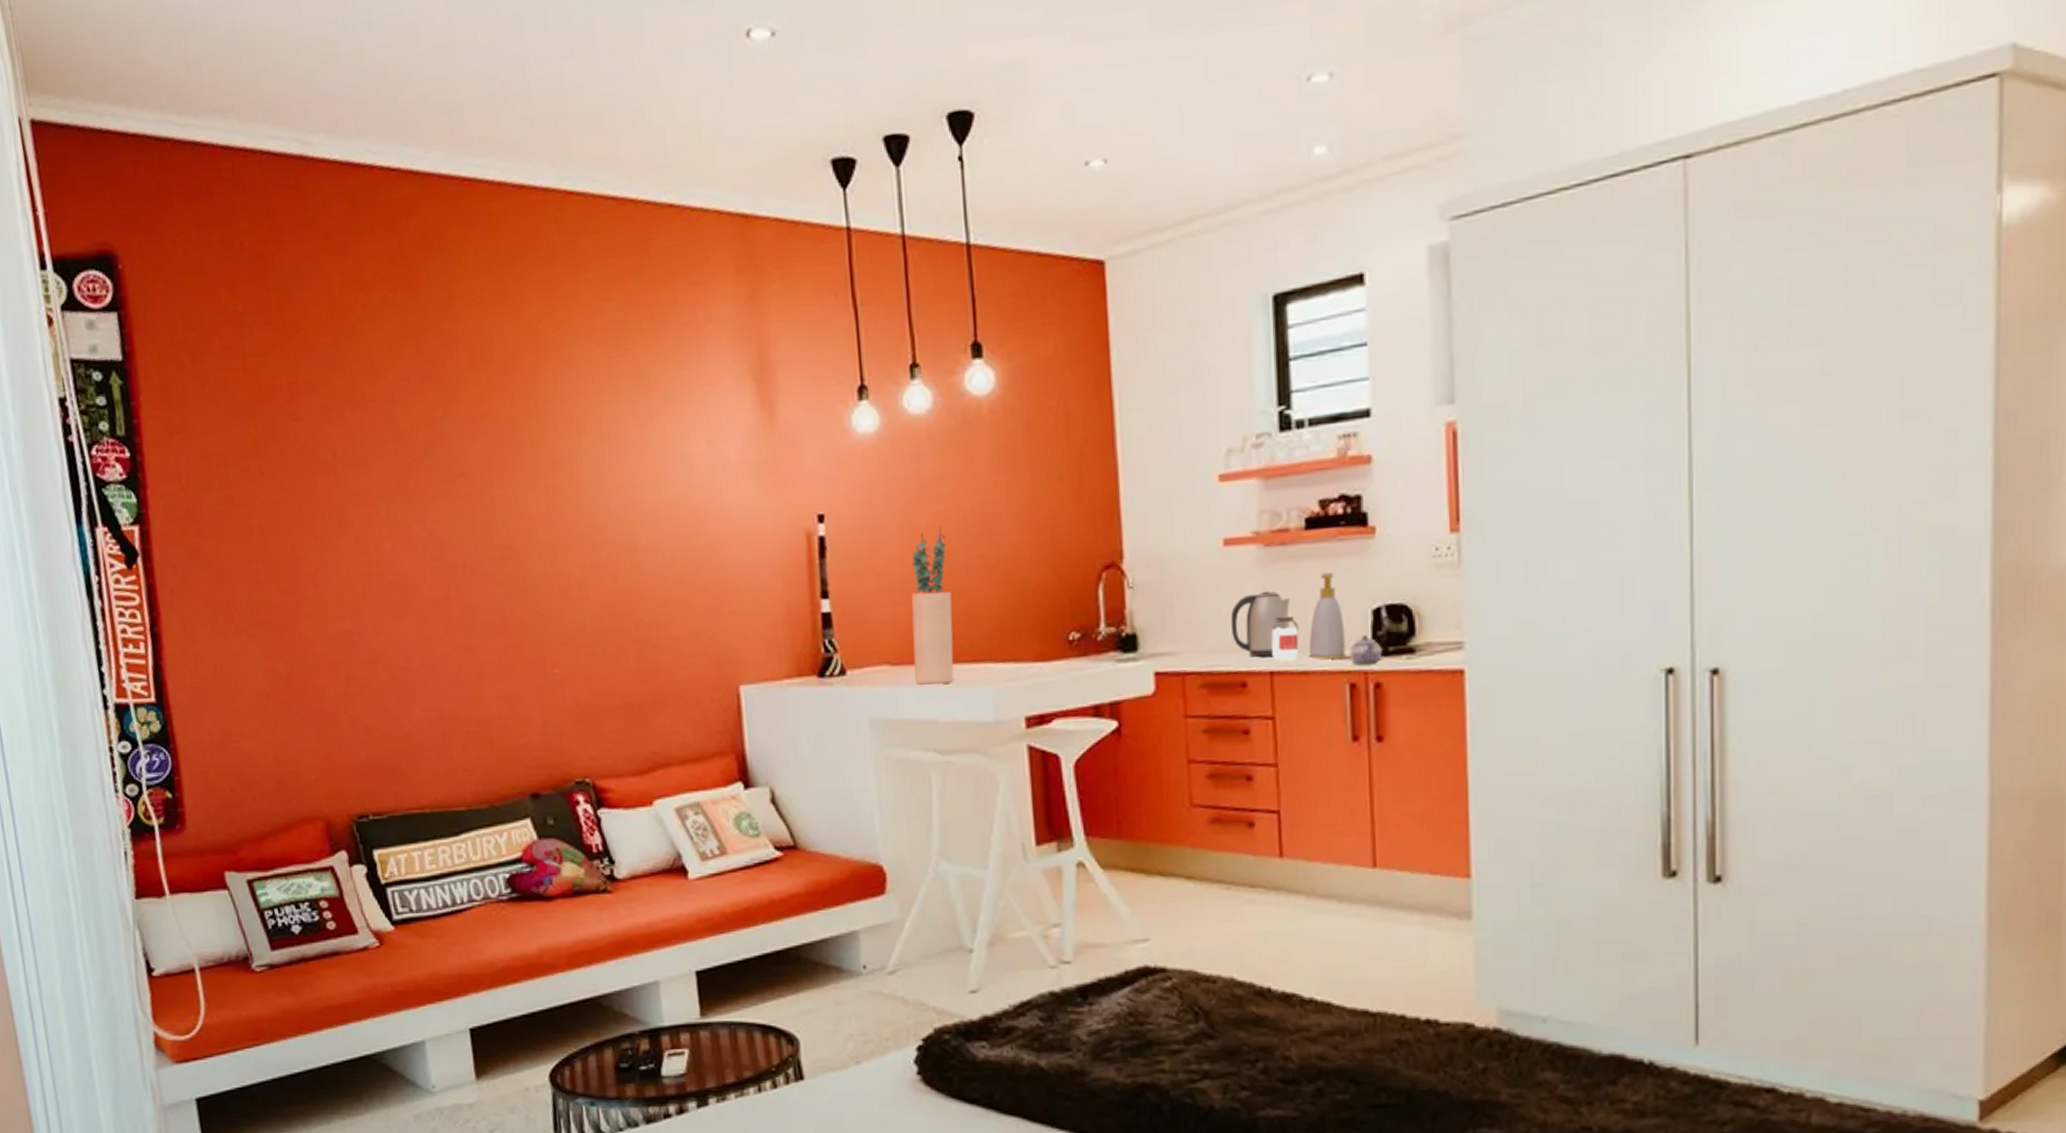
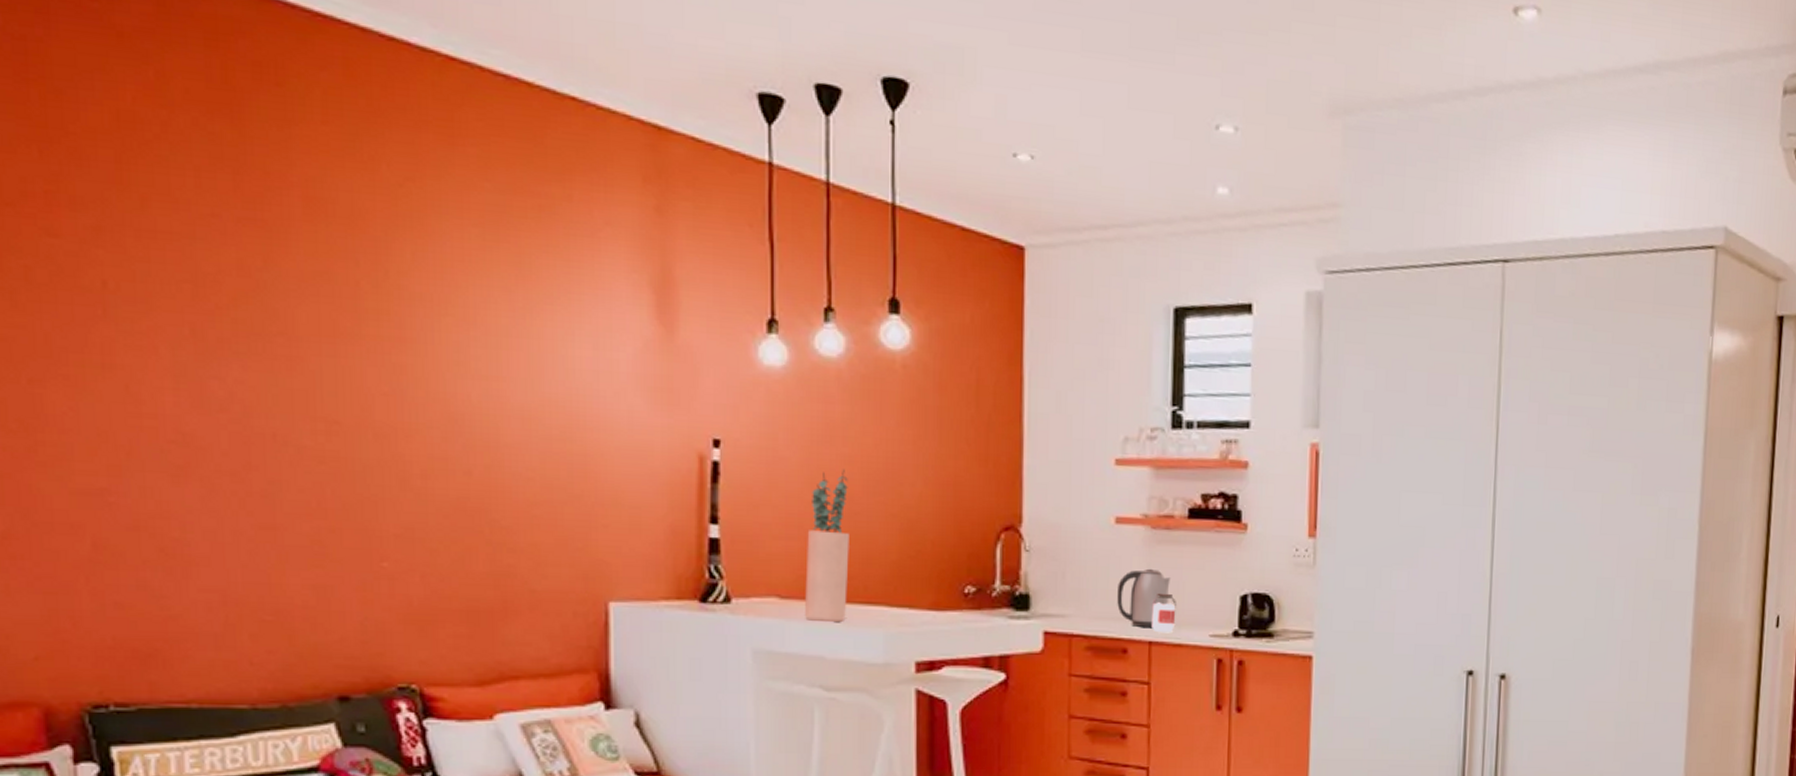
soap bottle: present [1307,572,1346,660] -> none [1182,558,1216,636]
teapot: present [1350,635,1383,667] -> none [1219,617,1247,645]

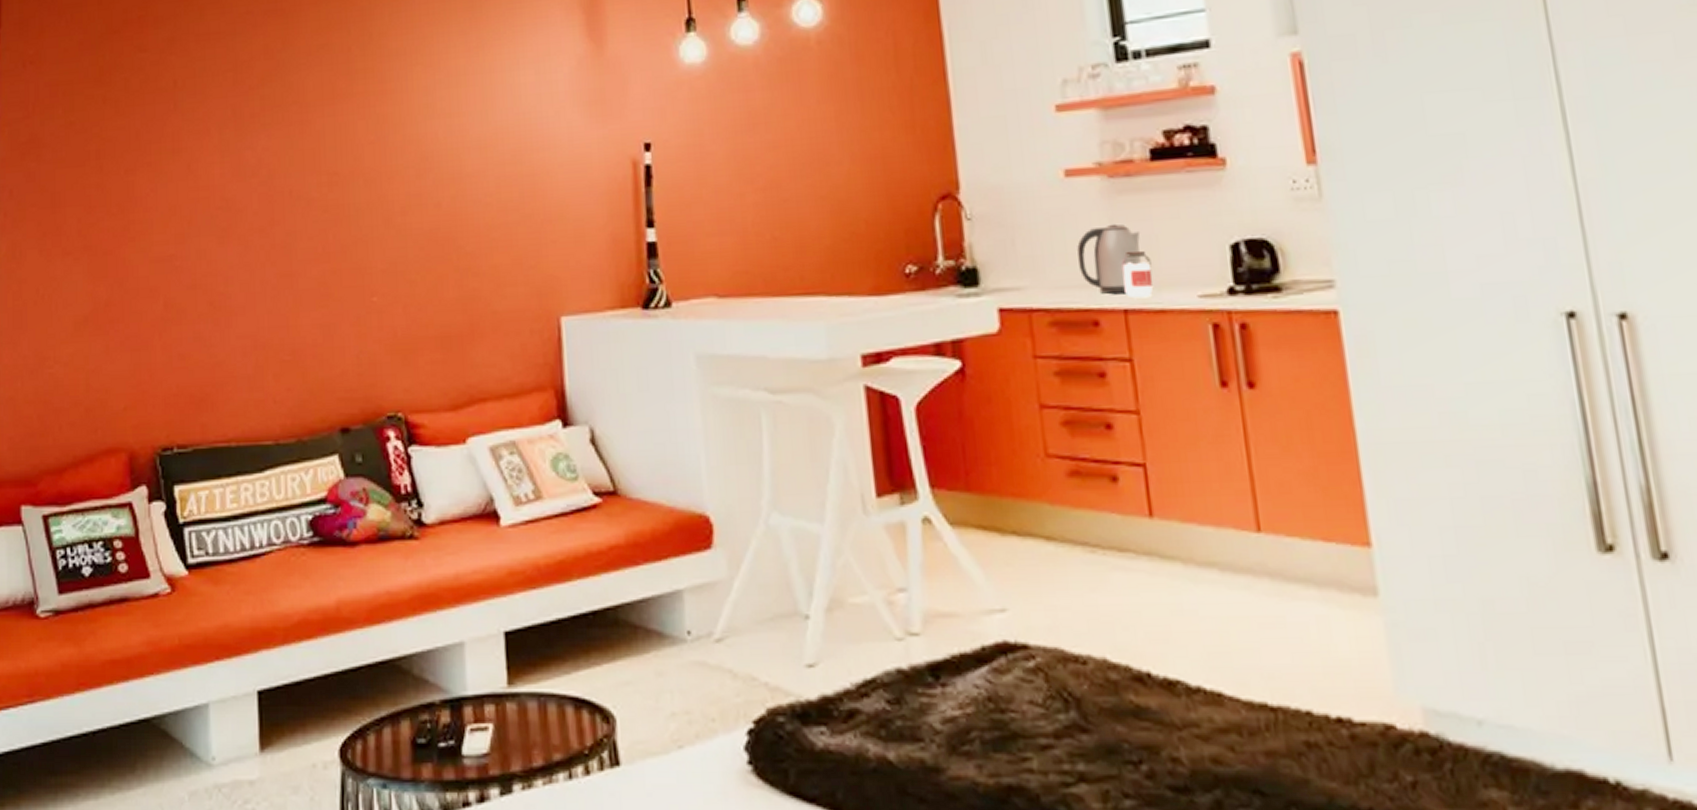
vase: present [805,469,849,623] -> none [739,155,785,319]

